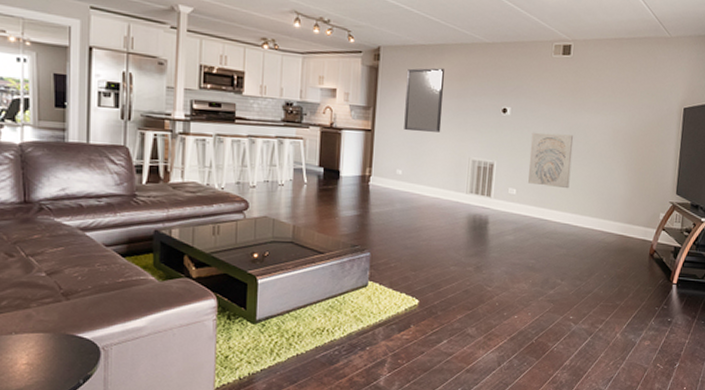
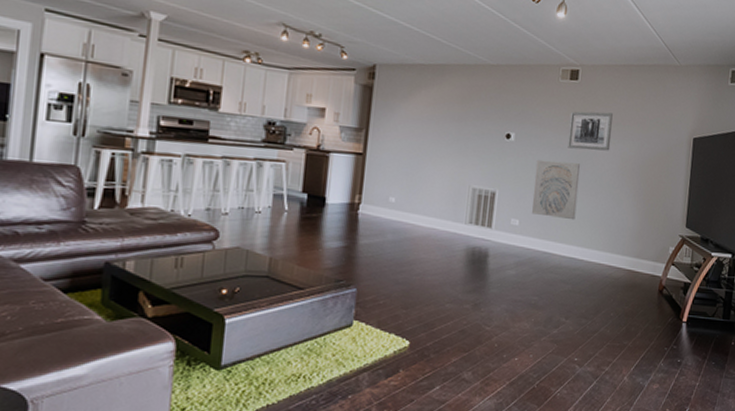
home mirror: present [404,67,444,132] -> none [399,89,445,158]
wall art: none [561,85,604,123] -> present [568,111,613,151]

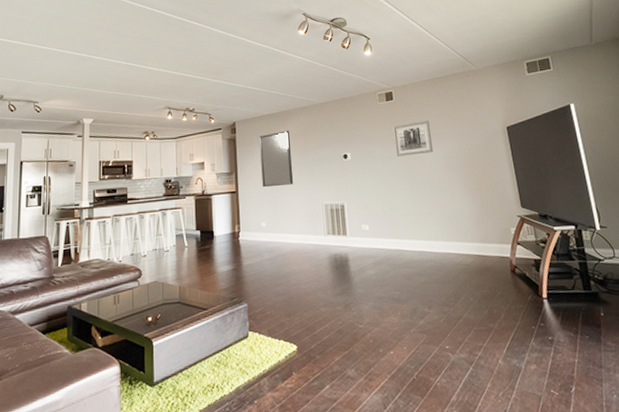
home mirror: none [399,89,445,158] -> present [259,130,294,188]
wall art: present [532,159,580,220] -> none [372,168,417,218]

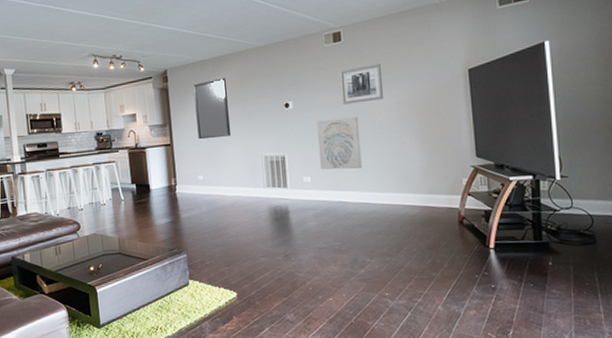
wall art: none [372,168,417,218] -> present [316,117,362,170]

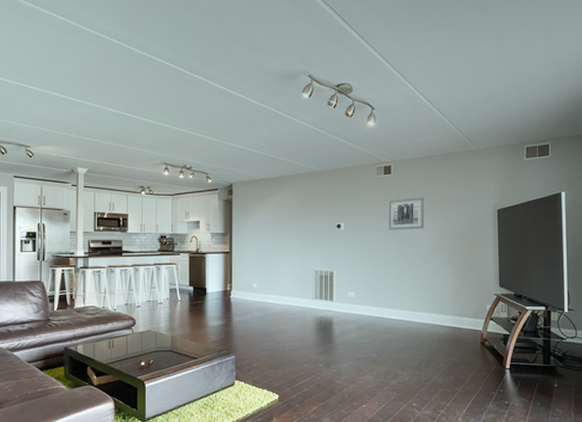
home mirror: present [193,78,232,140] -> none [256,196,287,250]
wall art: present [316,117,362,170] -> none [363,242,401,289]

